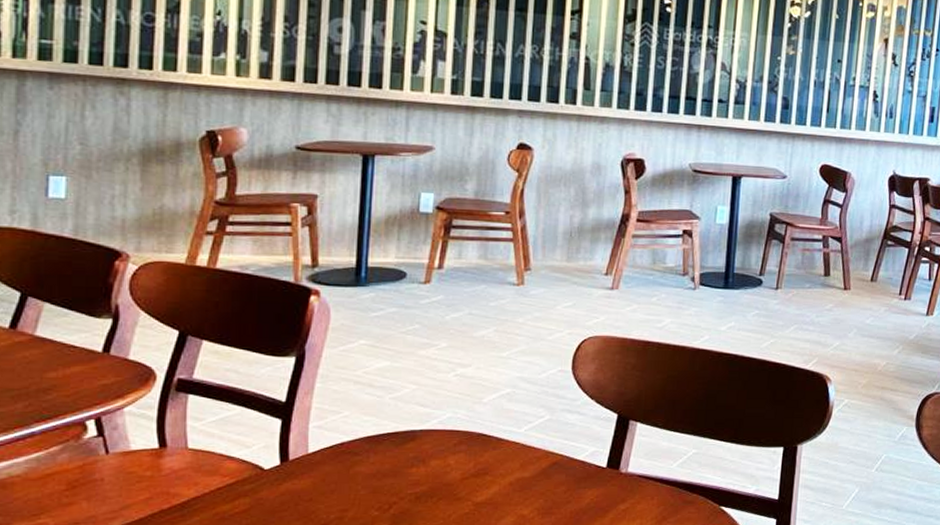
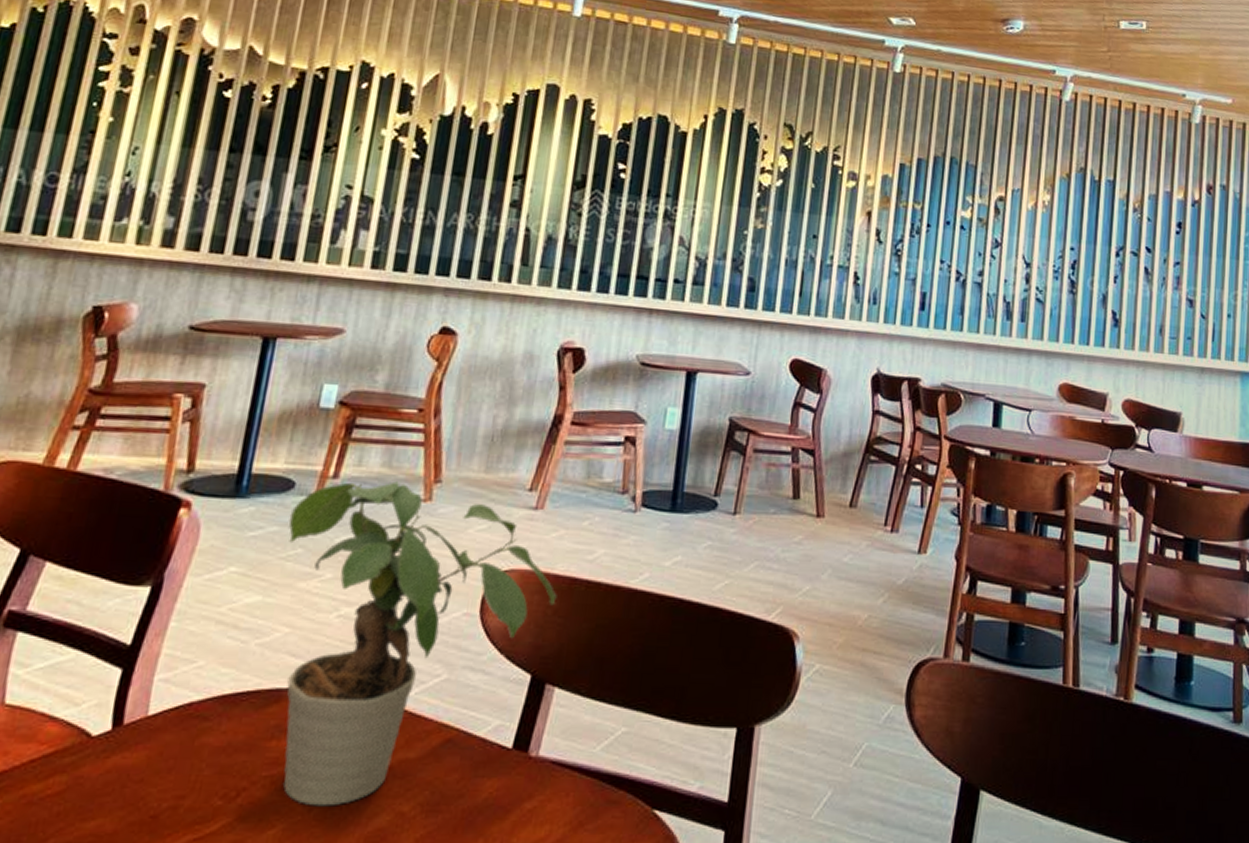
potted plant: none [405,270,634,513] -> present [283,481,557,807]

